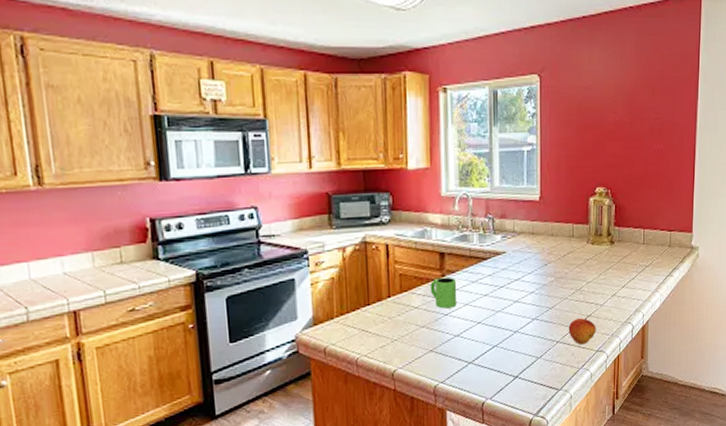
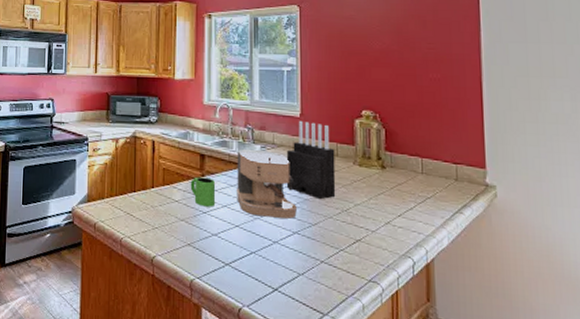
coffee maker: none [477,240,536,309] -> present [235,149,297,219]
knife block: none [526,204,571,283] -> present [286,120,336,200]
fruit: present [568,318,596,345] -> none [334,241,368,271]

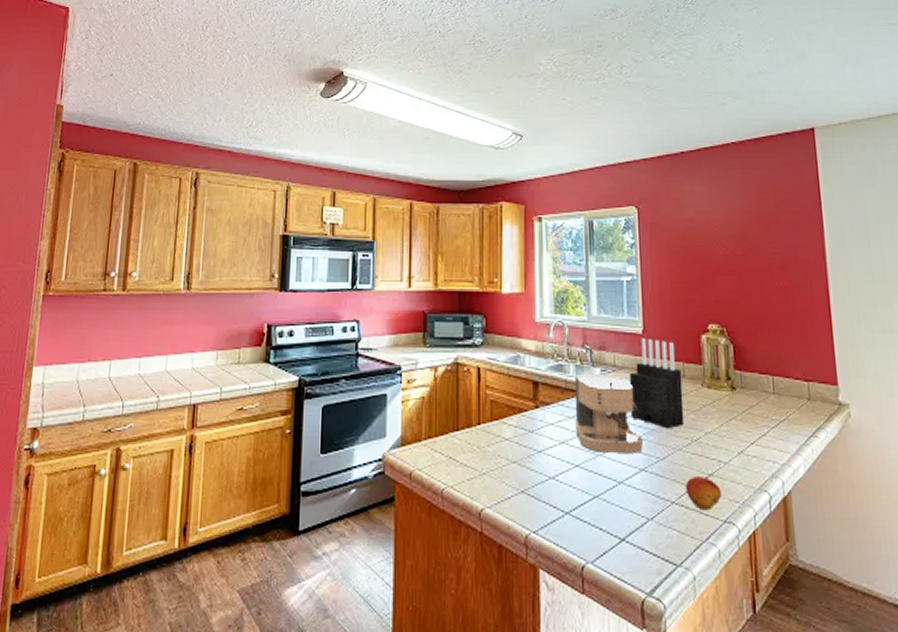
mug: present [190,177,216,207] -> none [522,408,552,445]
fruit: none [334,241,368,271] -> present [685,476,721,511]

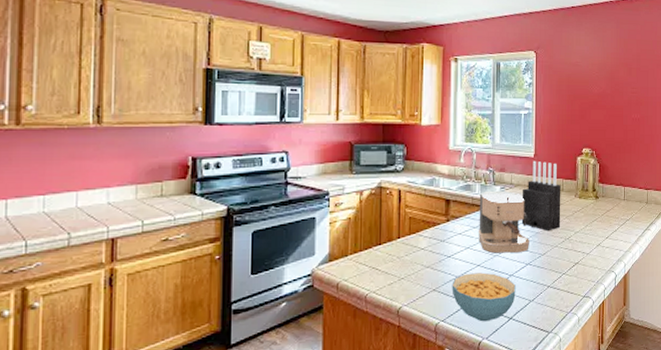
cereal bowl: none [544,475,628,540] -> present [452,272,516,322]
fruit: present [685,476,721,511] -> none [558,265,583,290]

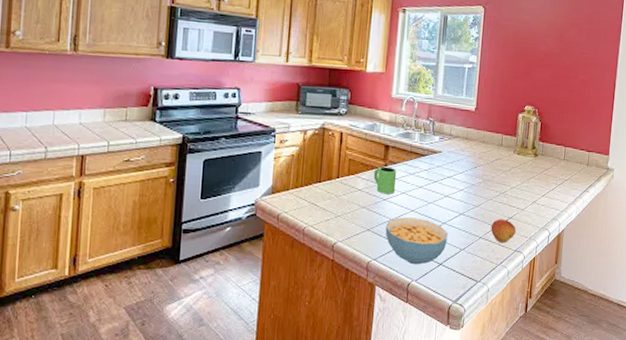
mug: none [436,222,460,251] -> present [373,166,397,194]
coffee maker: present [477,190,529,254] -> none [414,140,465,202]
knife block: present [521,160,561,232] -> none [458,114,500,184]
fruit: none [558,265,583,290] -> present [490,219,516,243]

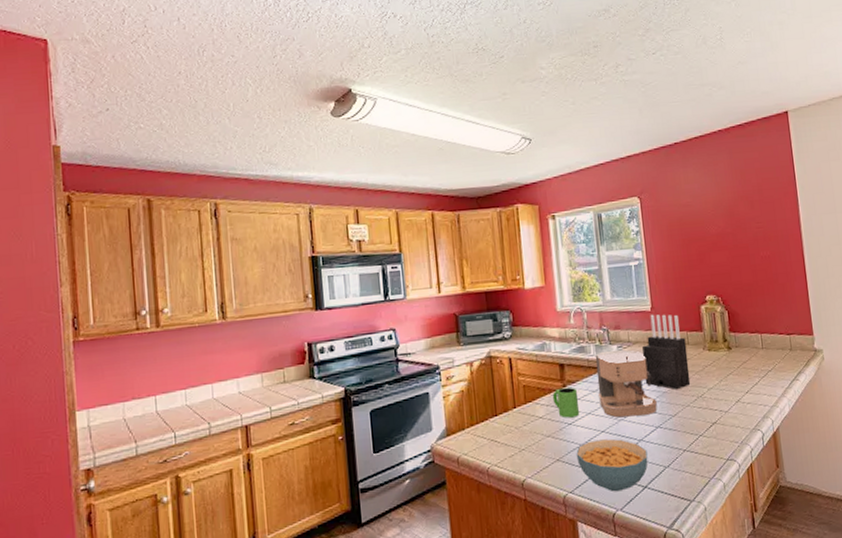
coffee maker: none [414,140,465,202] -> present [595,350,658,418]
knife block: none [458,114,500,184] -> present [642,314,691,390]
fruit: present [490,219,516,243] -> none [694,425,724,454]

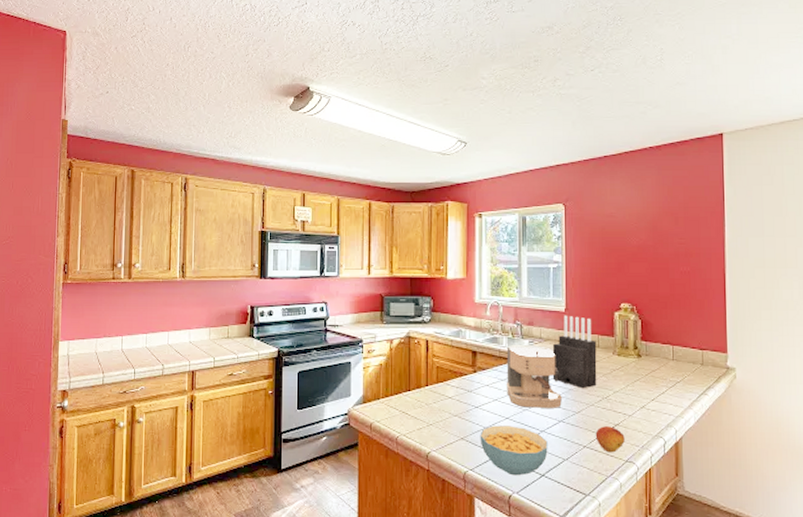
mug: present [552,387,579,418] -> none [463,373,487,402]
fruit: none [694,425,724,454] -> present [595,426,625,453]

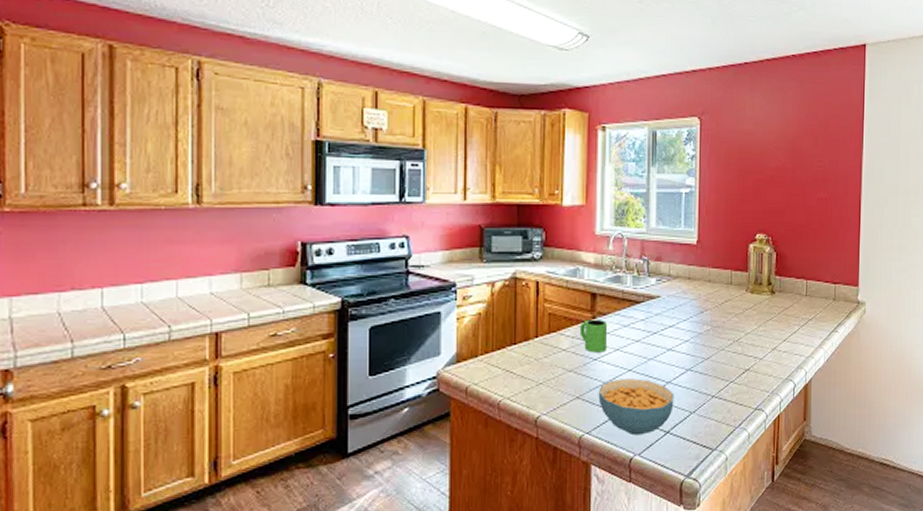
mug: none [463,373,487,402] -> present [579,319,608,353]
coffee maker: present [505,344,562,408] -> none [629,283,690,357]
knife block: present [552,315,597,389] -> none [681,248,729,332]
fruit: present [595,426,625,453] -> none [725,372,755,401]

